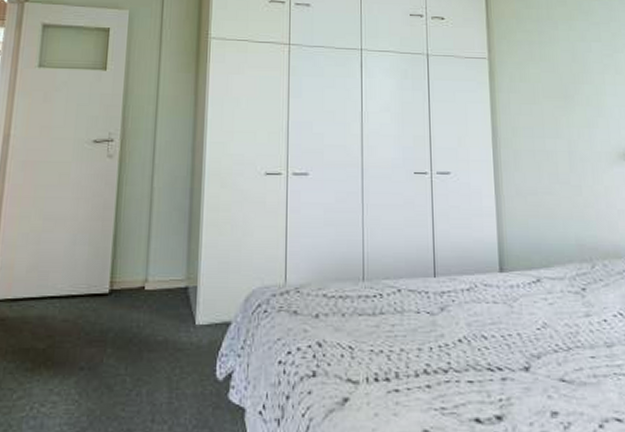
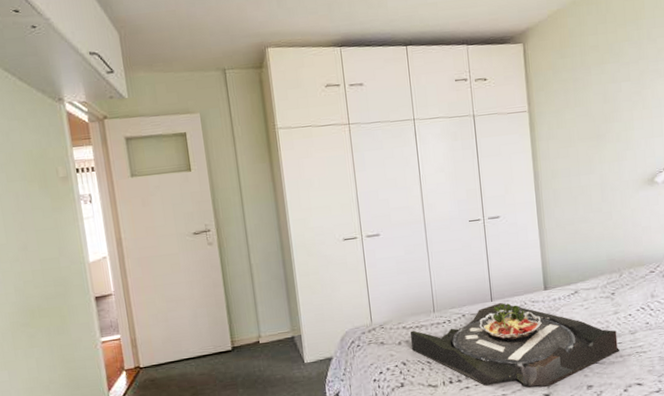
serving tray: none [332,279,592,405] -> present [410,302,619,388]

